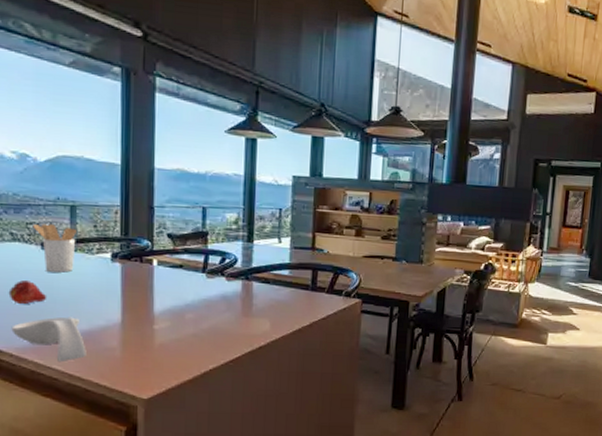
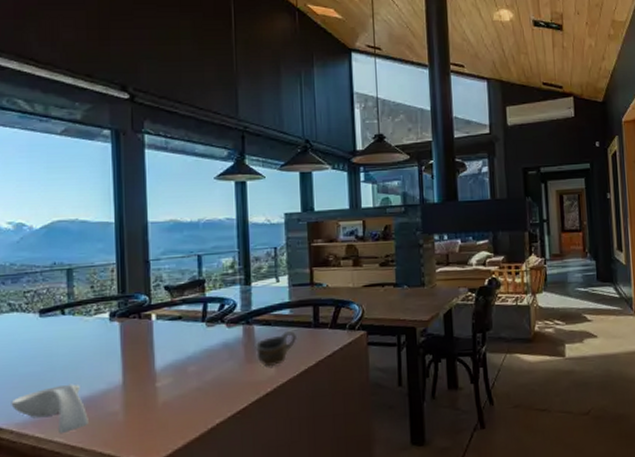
fruit: present [8,280,47,305] -> none [7,351,47,377]
utensil holder: present [32,224,76,273] -> none [30,290,74,339]
cup: none [252,290,294,323] -> present [255,330,298,367]

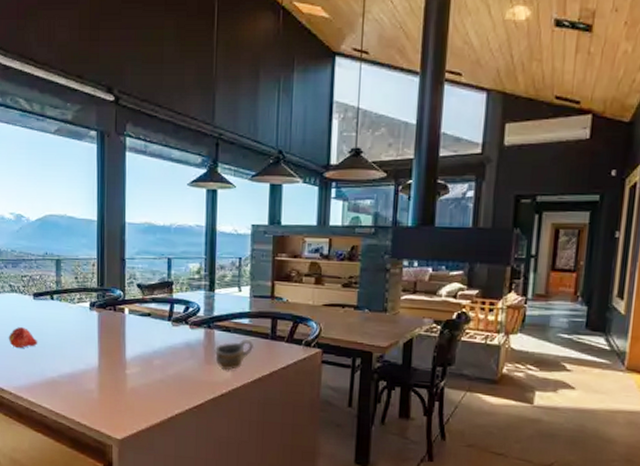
fruit: none [7,351,47,377] -> present [8,327,38,349]
spoon rest: present [11,384,89,434] -> none [10,360,70,402]

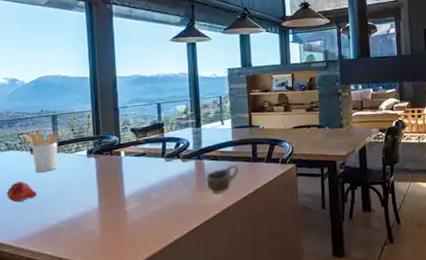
utensil holder: none [26,276,61,320] -> present [23,132,58,172]

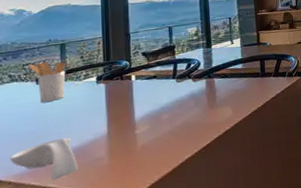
fruit: present [6,182,38,203] -> none [7,113,42,136]
spoon rest: none [10,208,72,249] -> present [10,137,78,181]
cup: present [205,163,240,194] -> none [215,80,249,111]

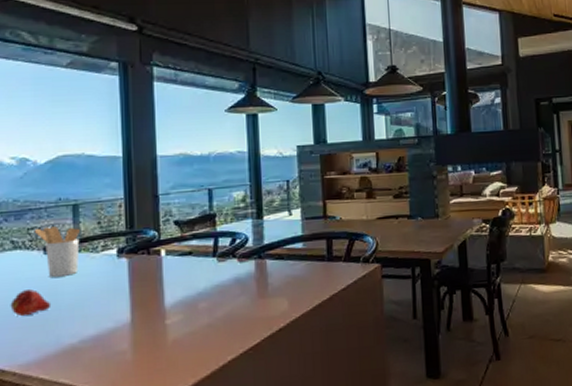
fruit: none [7,113,42,136] -> present [10,289,52,317]
spoon rest: present [10,137,78,181] -> none [14,323,95,375]

